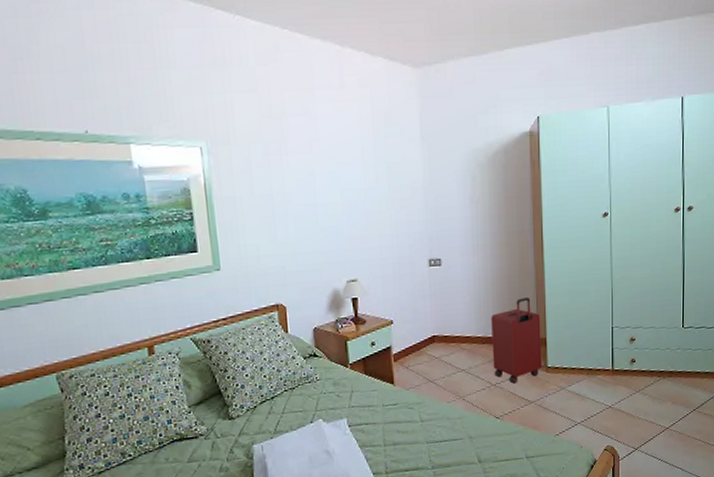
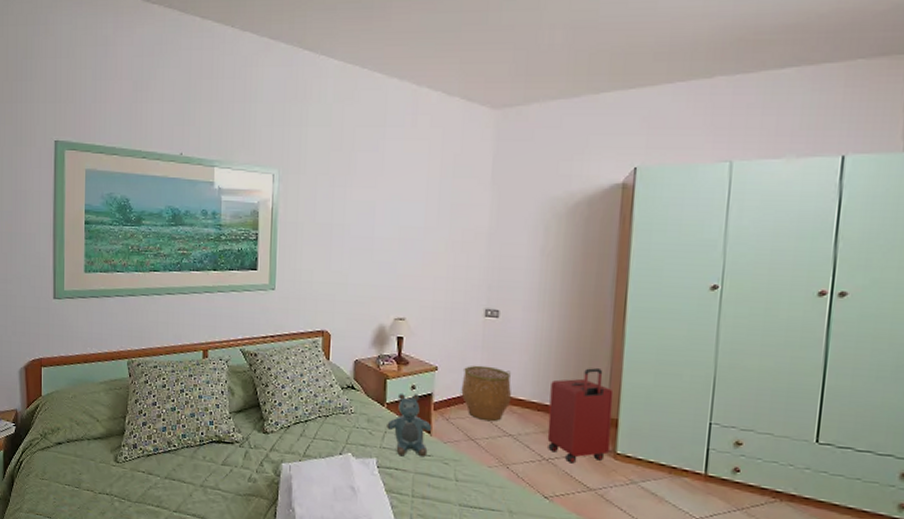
stuffed animal: none [352,349,395,411] -> present [387,392,432,457]
basket: none [416,311,461,362] -> present [461,365,512,422]

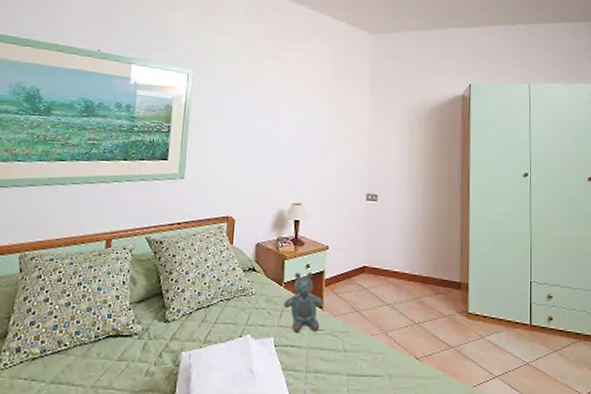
basket: present [461,365,512,422] -> none [348,243,389,293]
suitcase: present [547,368,614,464] -> none [417,241,464,325]

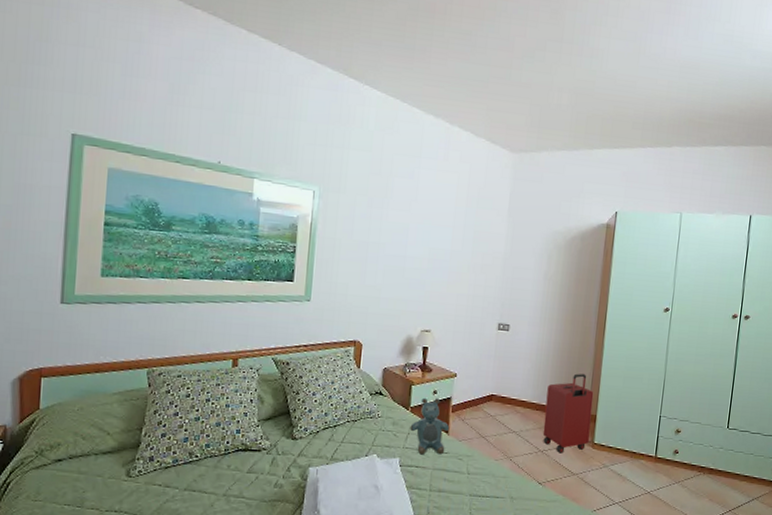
suitcase: none [417,241,464,325] -> present [543,373,594,454]

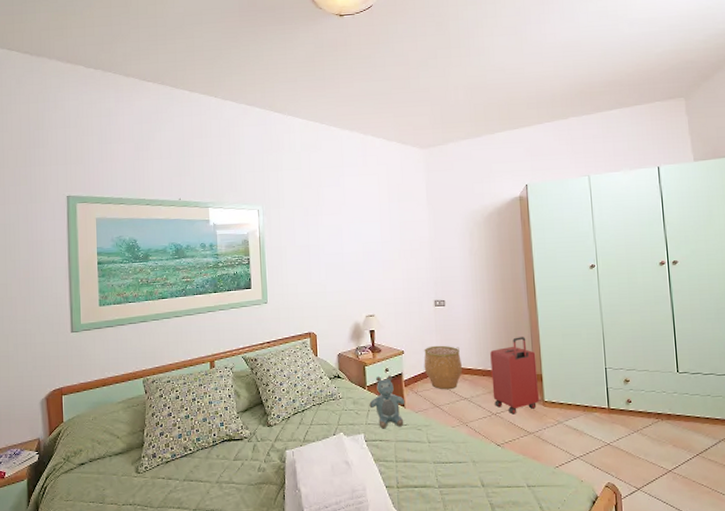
basket: none [475,372,517,421] -> present [424,345,463,390]

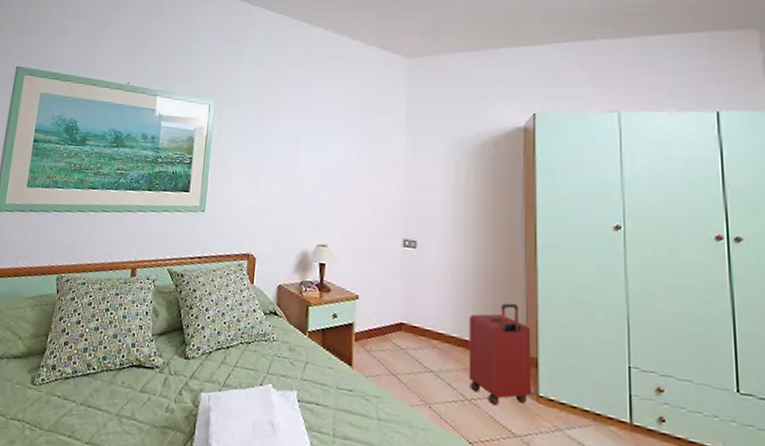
stuffed animal: present [369,375,405,429] -> none [308,321,354,392]
basket: present [424,345,463,390] -> none [382,295,432,356]

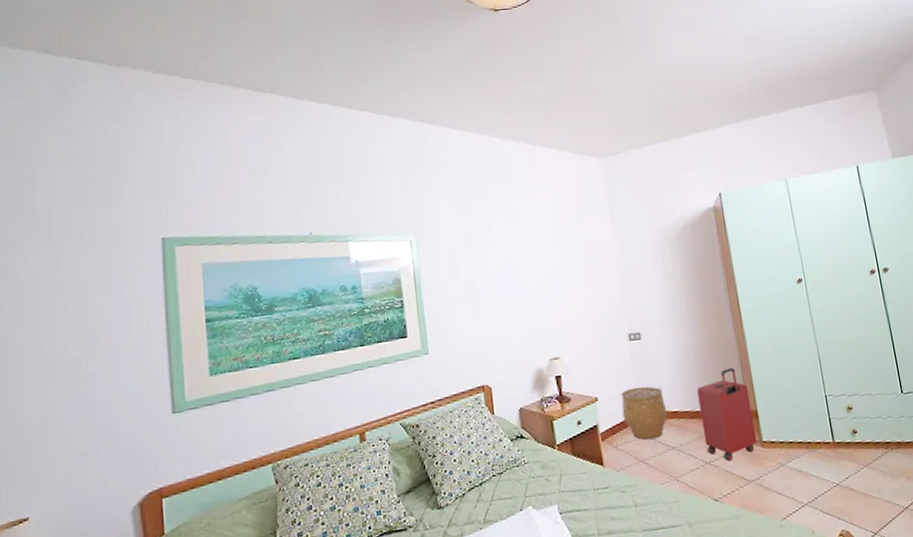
basket: none [382,295,432,356] -> present [621,386,668,440]

